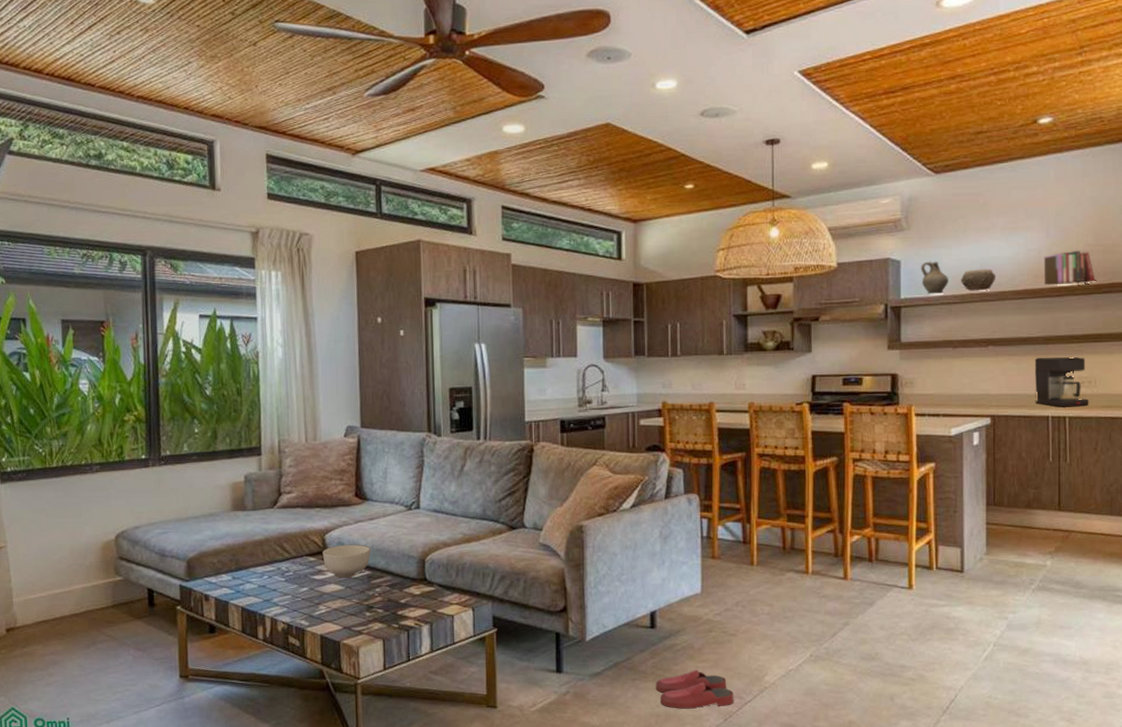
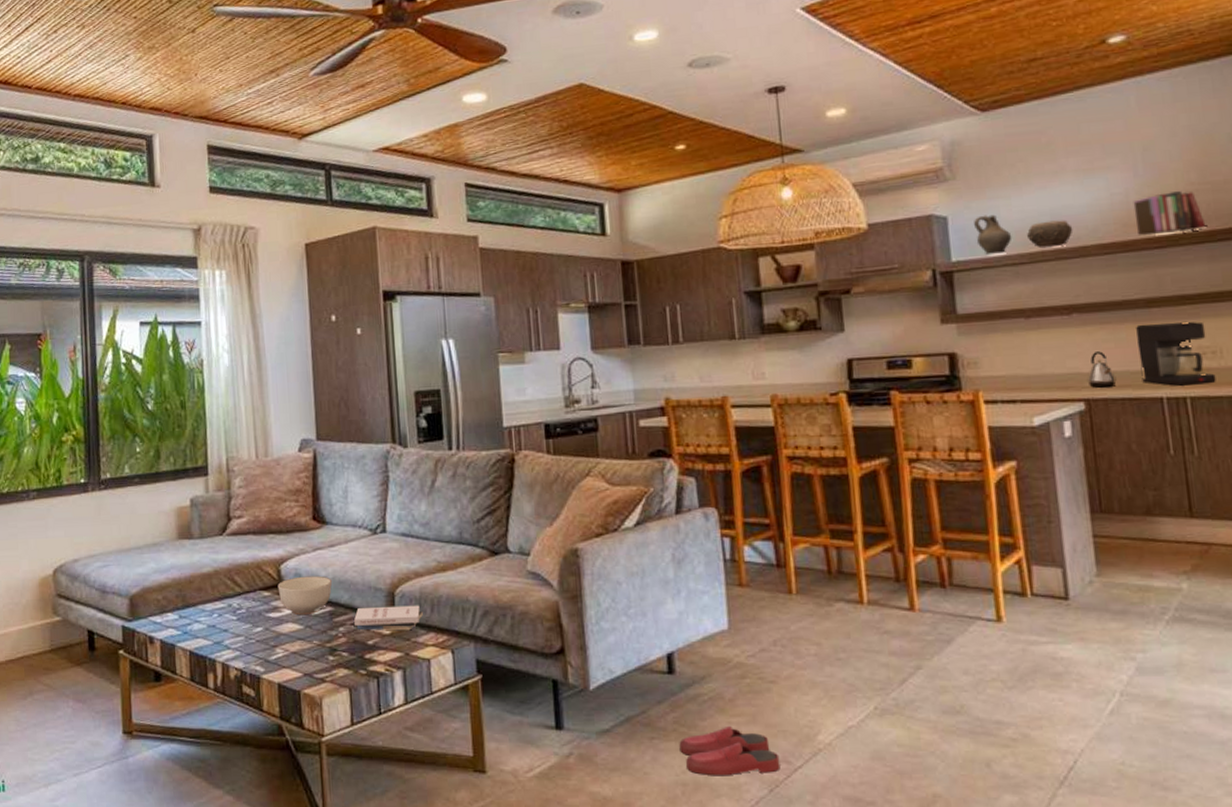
books: none [389,570,450,592] -> present [354,605,424,631]
kettle: none [994,378,1016,407] -> present [1087,351,1117,388]

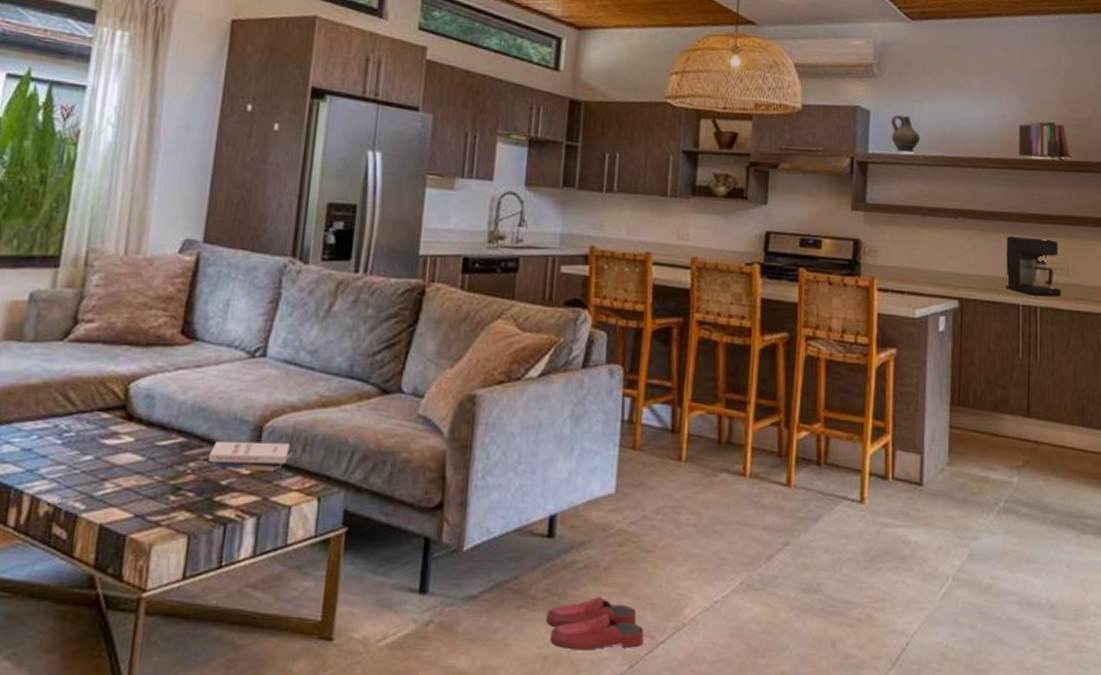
bowl: present [277,575,333,616] -> none [121,398,192,445]
decorative pot: present [1027,220,1073,249] -> none [933,129,970,155]
kettle: present [1087,351,1117,388] -> none [963,255,986,290]

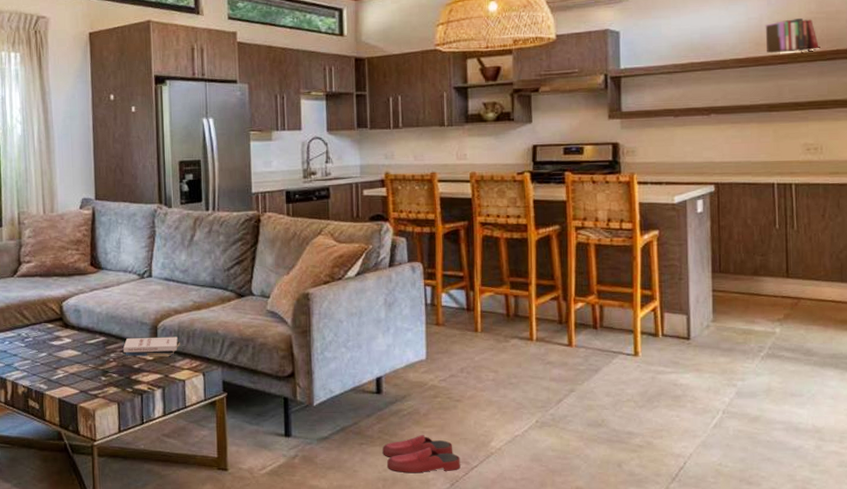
ceramic jug: present [891,114,921,153] -> none [640,31,669,65]
coffee maker: present [1006,237,1061,297] -> none [759,124,816,174]

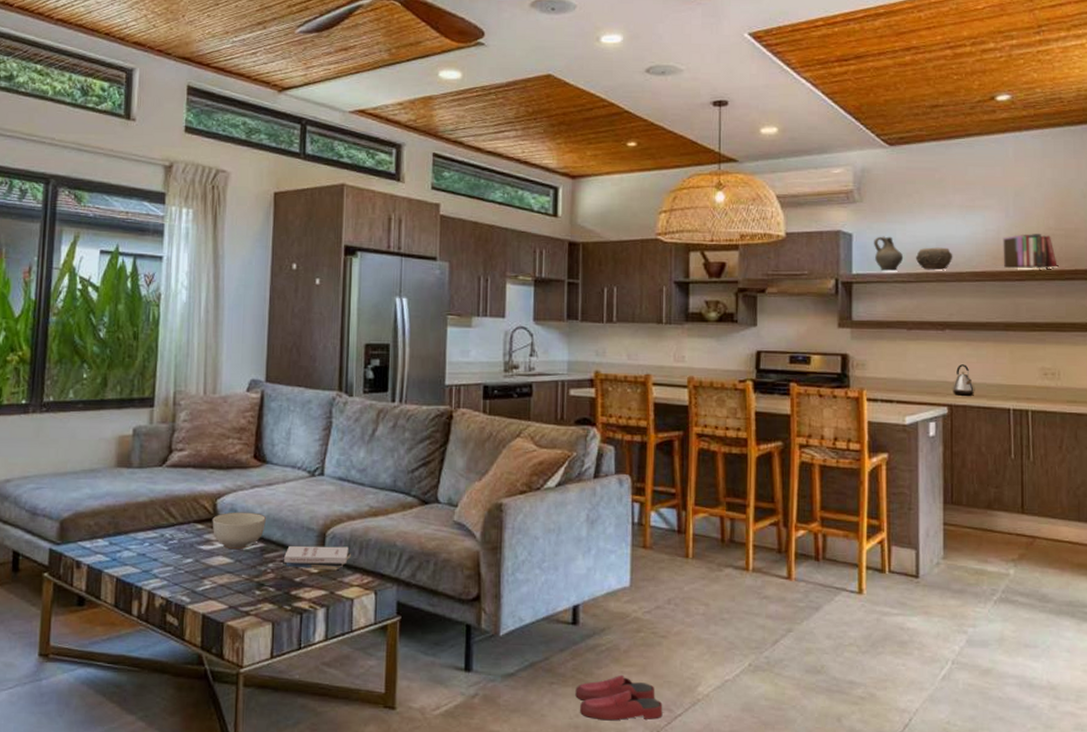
bowl: none [60,311,106,344] -> present [212,512,267,550]
ceramic jug: none [640,31,669,65] -> present [874,236,904,272]
decorative pot: none [681,38,717,61] -> present [916,247,953,271]
kettle: none [718,145,740,174] -> present [951,364,975,396]

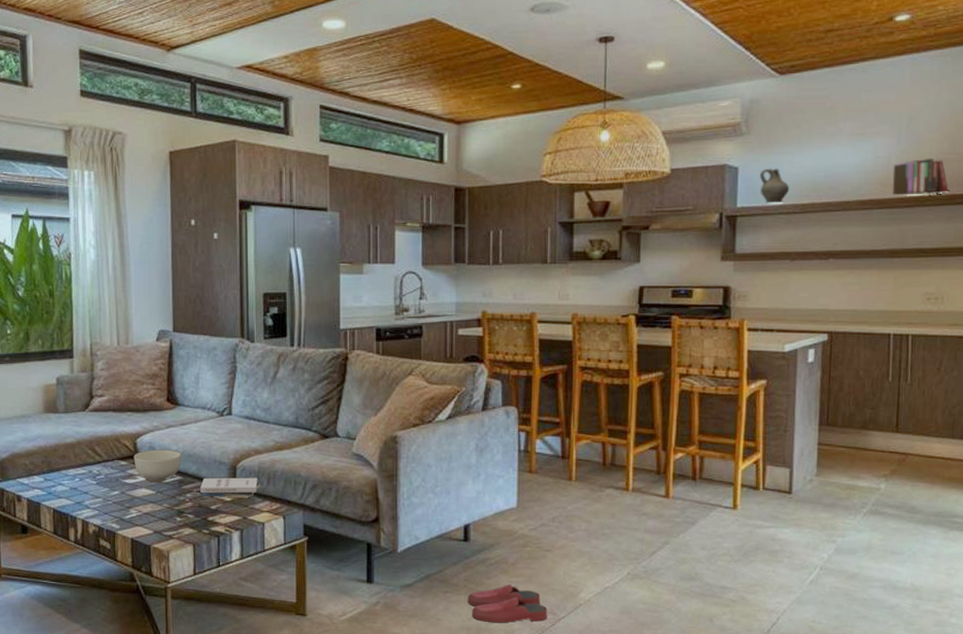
decorative pot: present [916,247,953,271] -> none [802,177,841,201]
kettle: present [951,364,975,396] -> none [832,292,856,323]

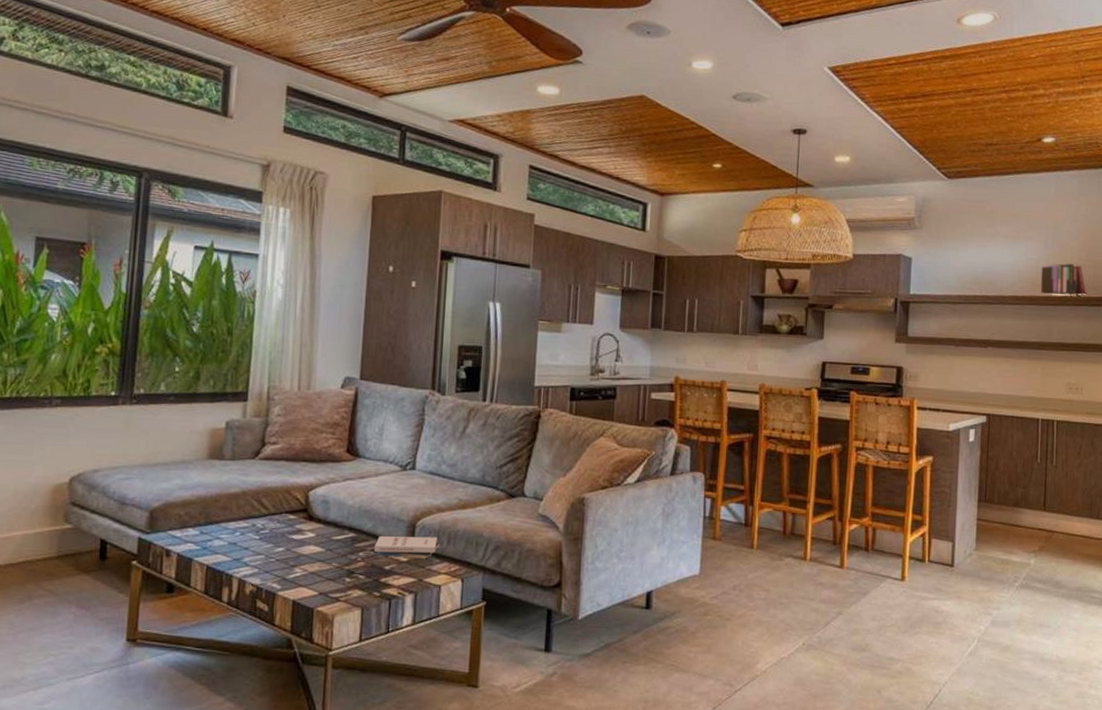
bowl: present [133,449,183,483] -> none [304,503,359,539]
slippers: present [468,584,548,623] -> none [646,653,725,695]
ceramic jug: present [760,168,790,204] -> none [930,260,956,293]

